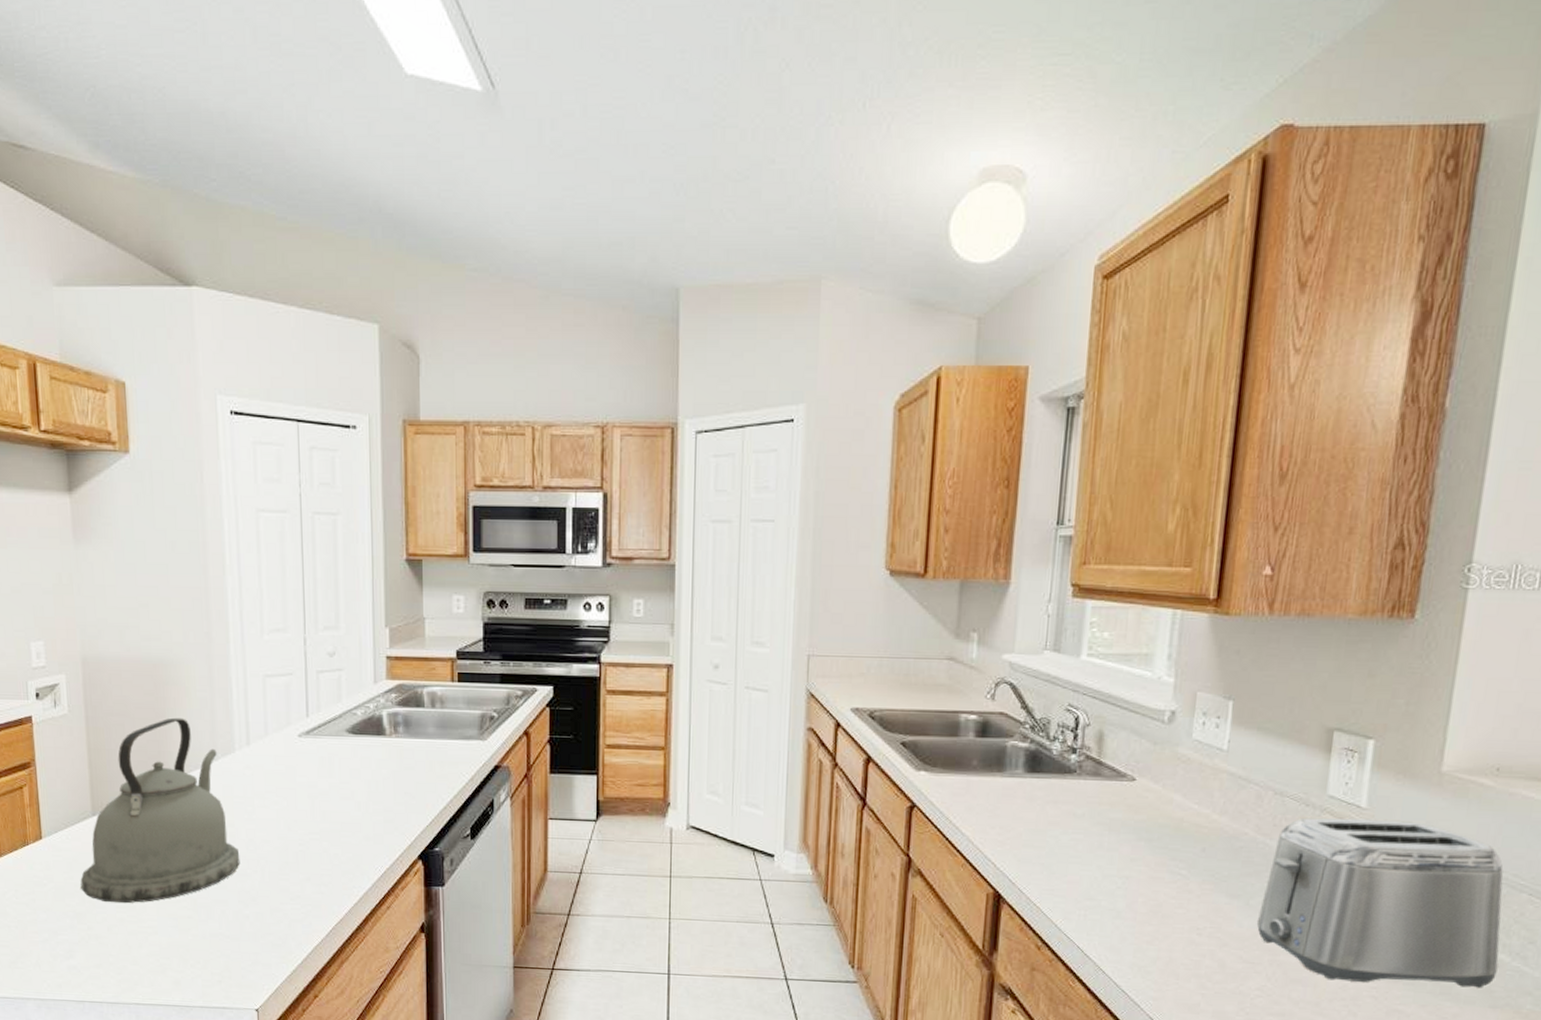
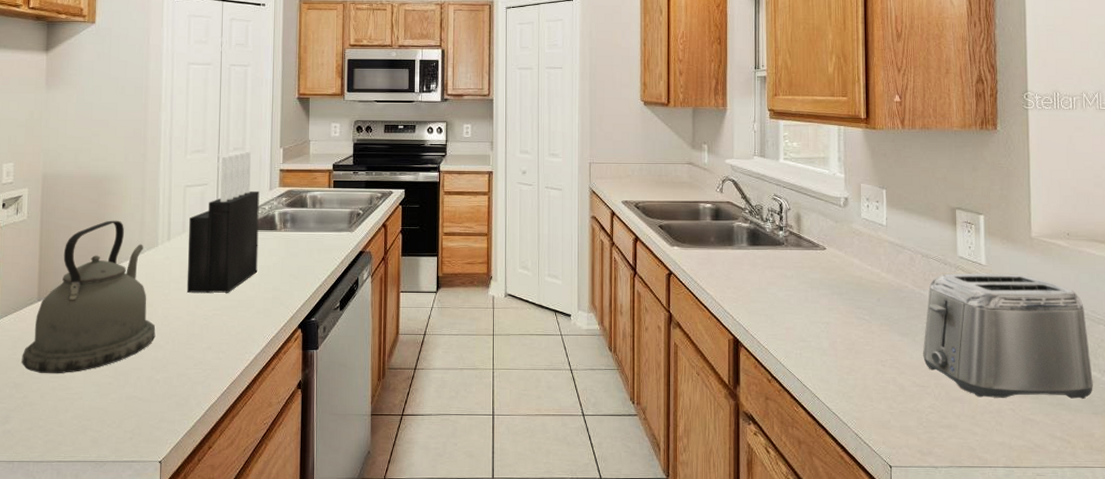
knife block: none [272,631,364,813] -> present [186,151,260,293]

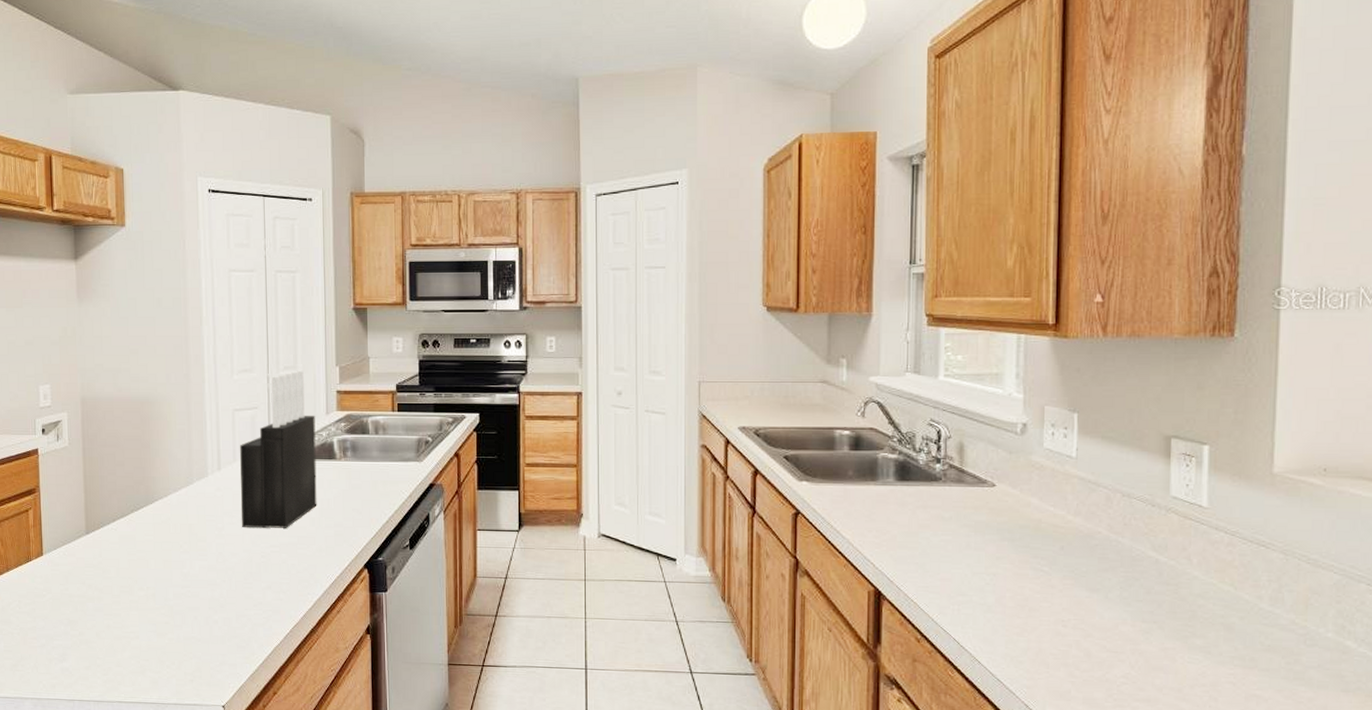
kettle: present [21,220,156,374] -> none [74,447,211,612]
toaster: present [922,273,1093,399] -> none [1116,517,1346,673]

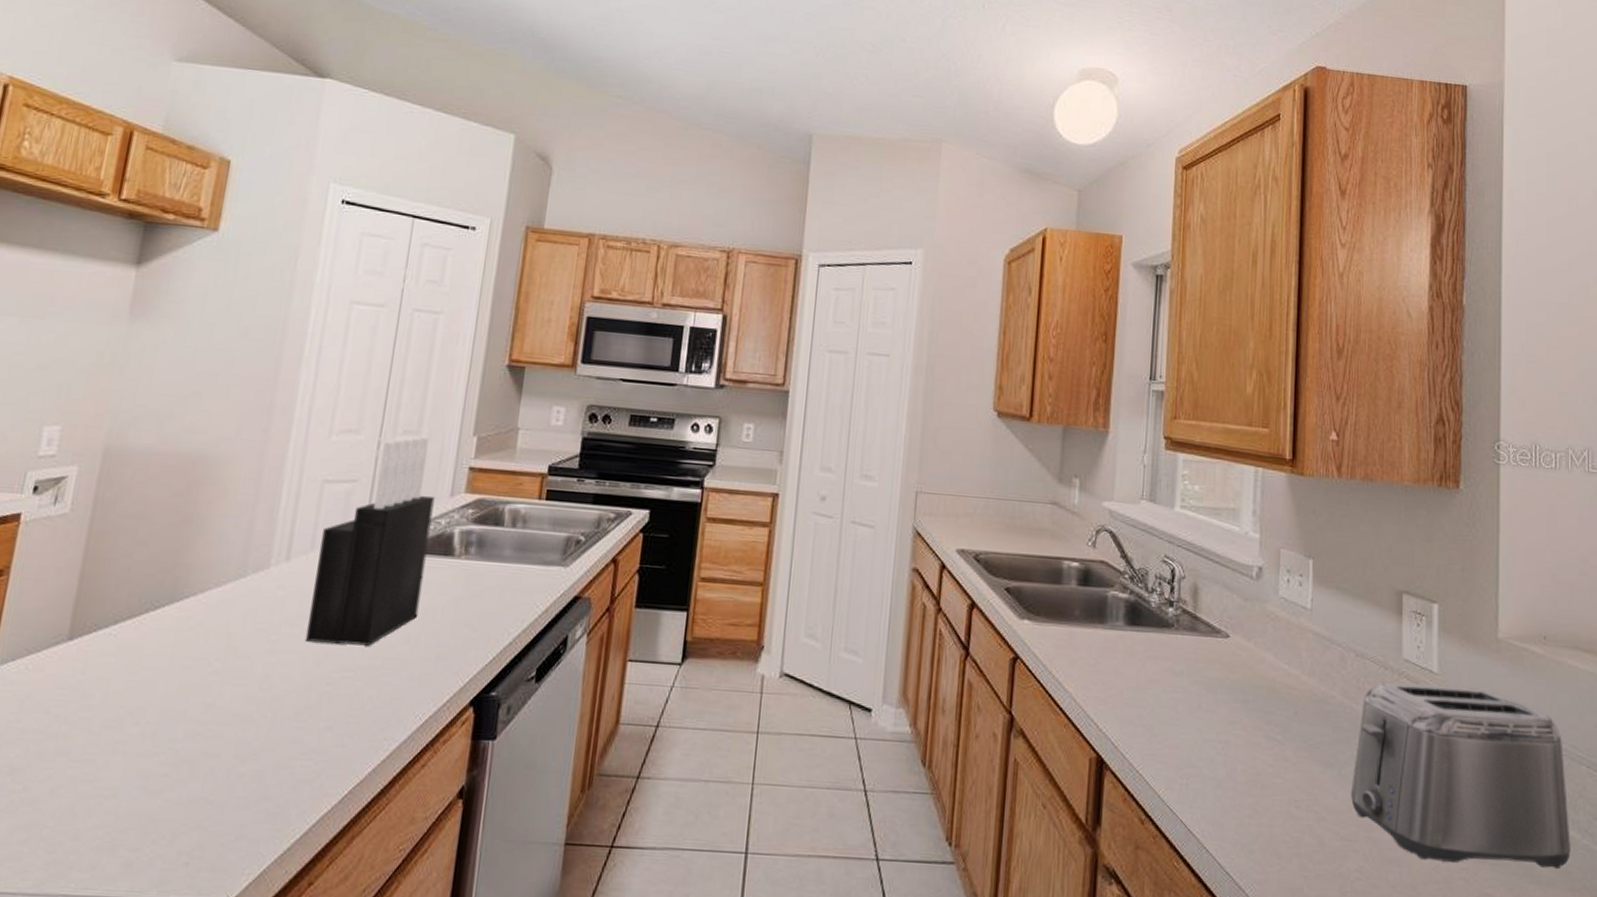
toaster: none [1116,517,1346,673] -> present [1350,681,1571,869]

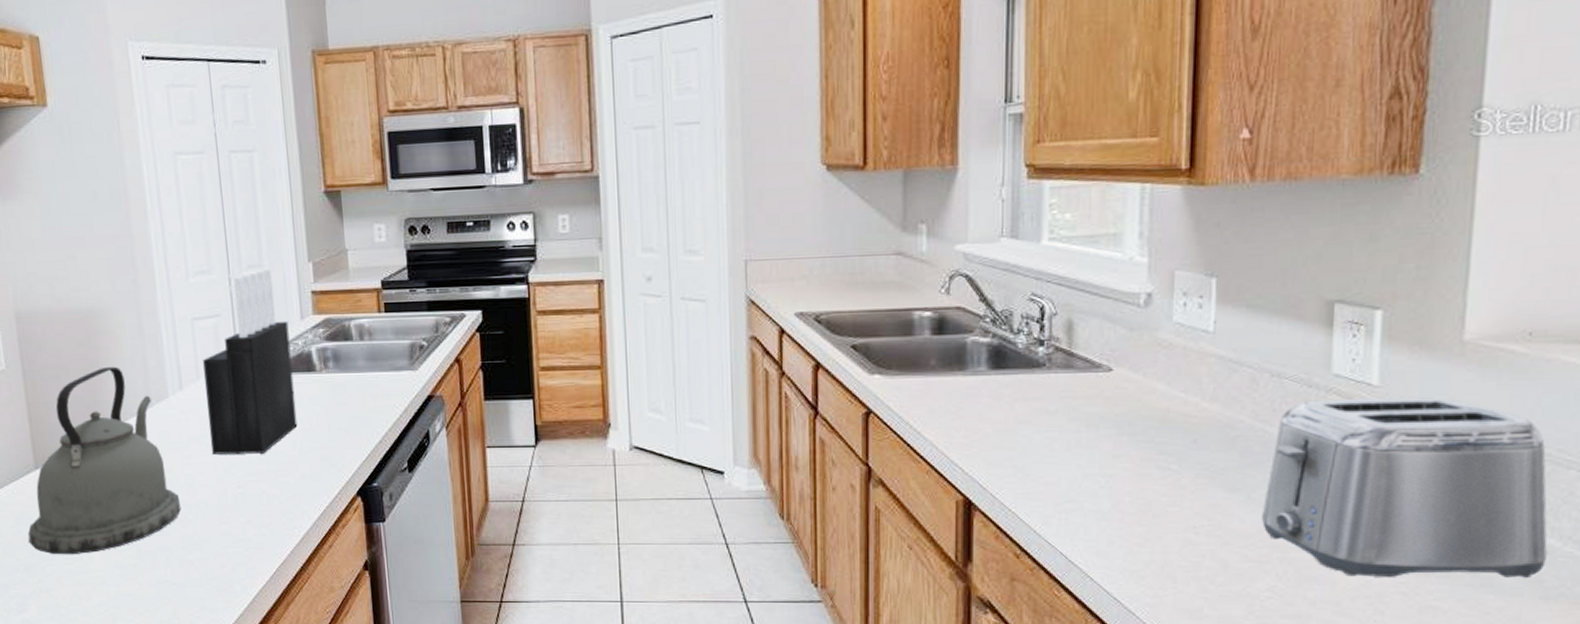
kettle: none [27,523,249,757] -> present [28,366,181,555]

